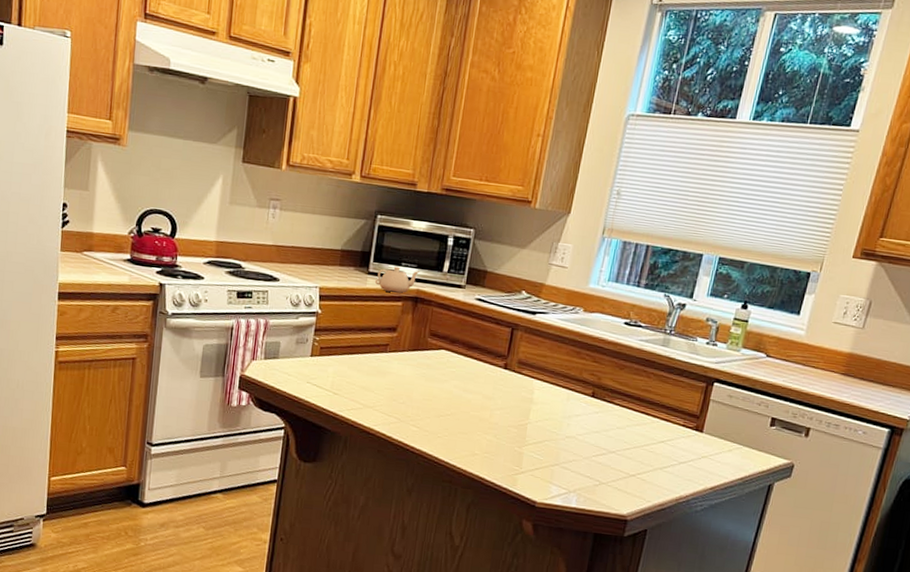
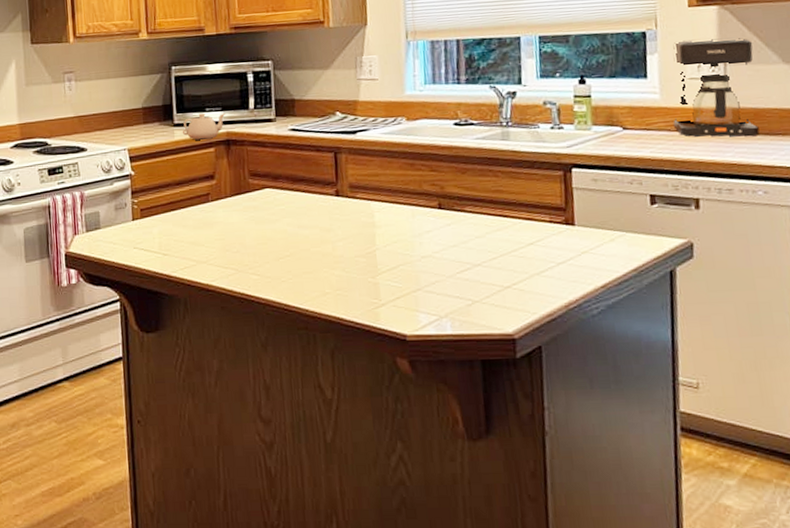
coffee maker: none [808,286,894,383] -> present [672,38,760,137]

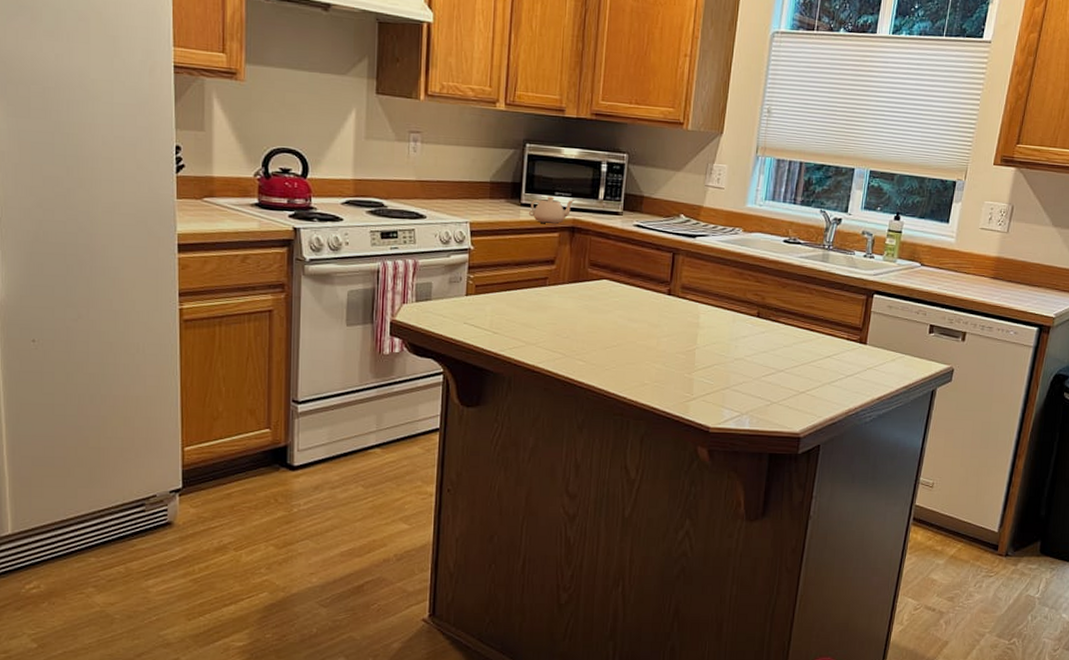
coffee maker: present [672,38,760,137] -> none [960,194,1034,284]

